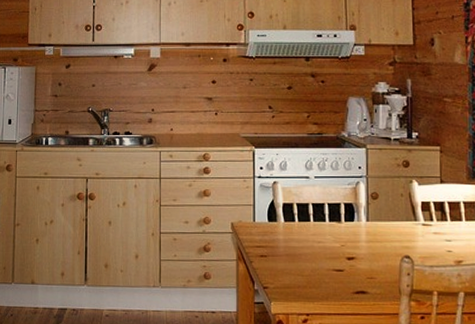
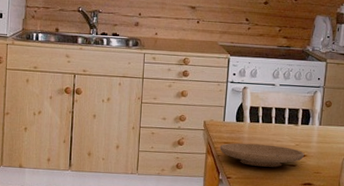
plate: none [252,246,353,273] -> present [220,143,305,167]

